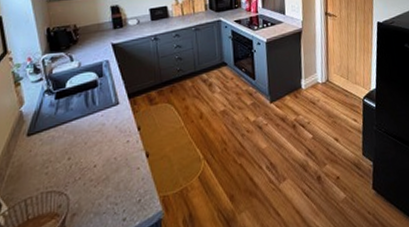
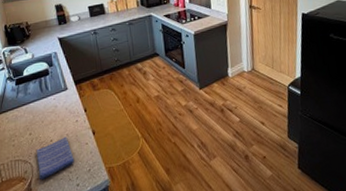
dish towel: none [74,160,122,216] -> present [36,136,74,180]

